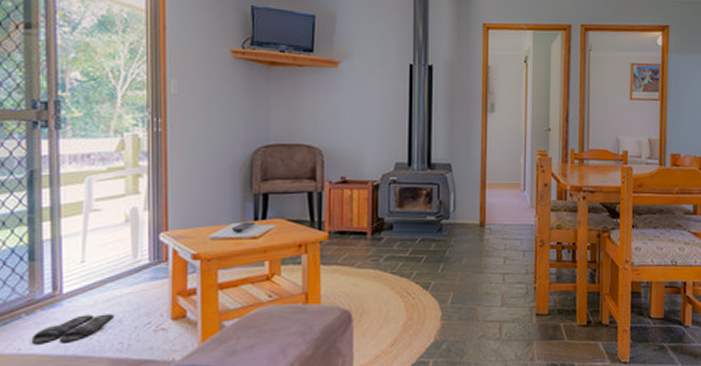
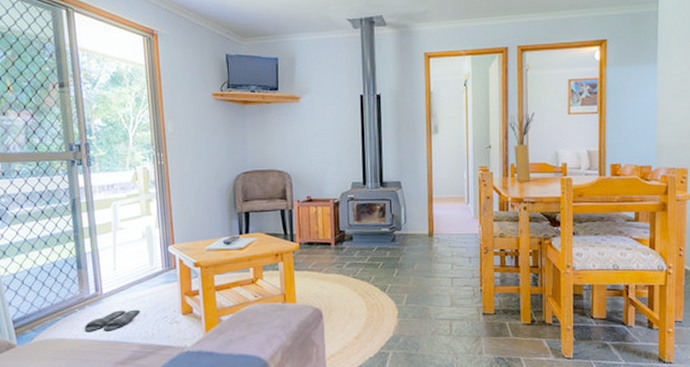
vase: none [570,96,596,169] -> present [509,113,534,182]

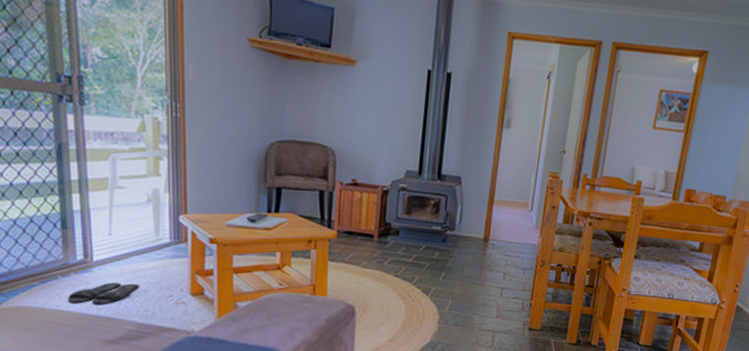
vase: present [509,113,534,182] -> none [586,119,618,196]

